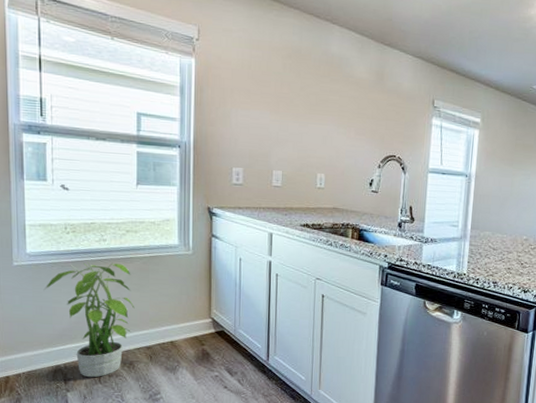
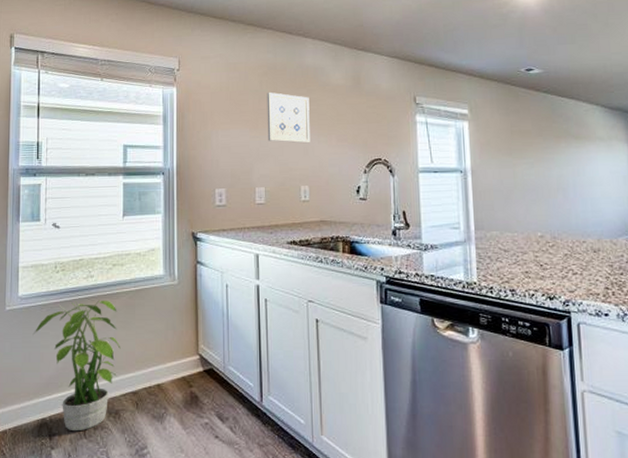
wall art: none [288,76,332,133] -> present [267,91,310,144]

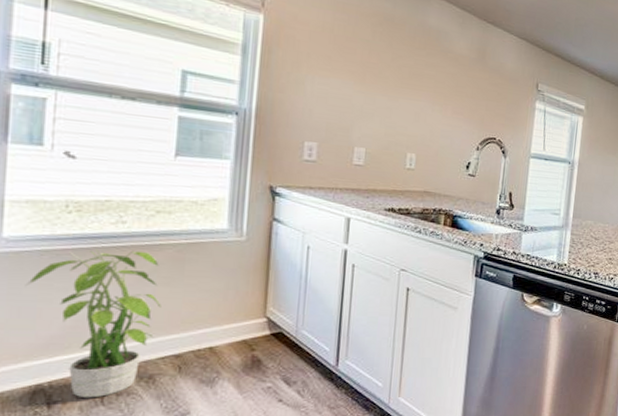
wall art: present [267,91,310,144] -> none [375,45,428,110]

